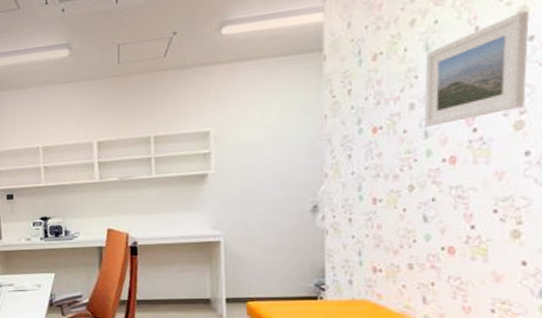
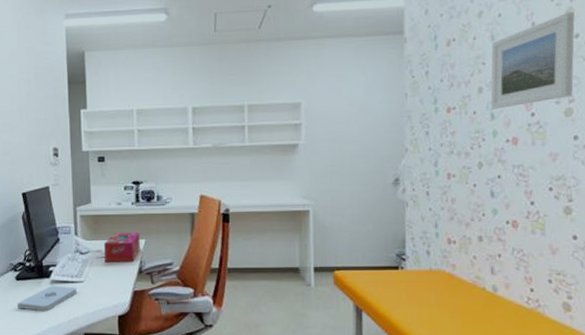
tissue box: none [16,266,50,296] -> present [104,232,140,262]

